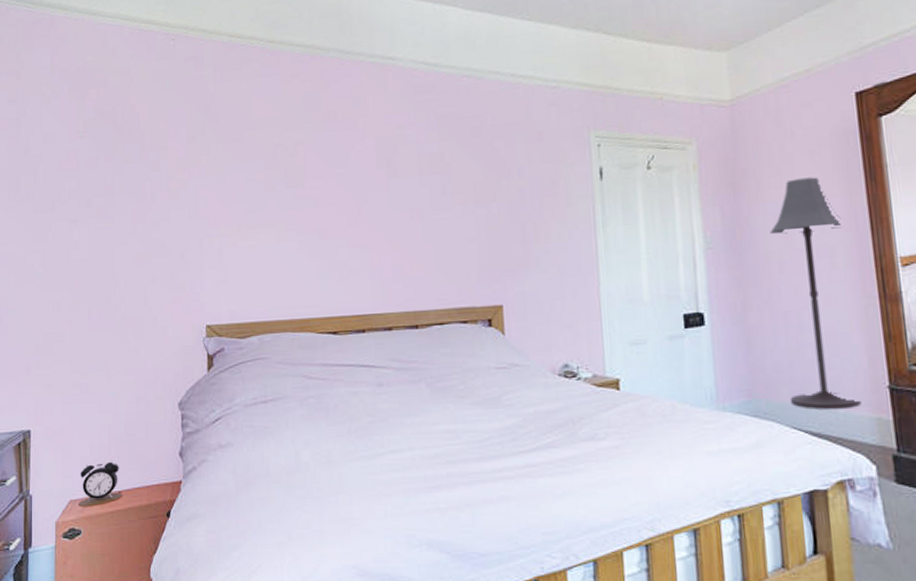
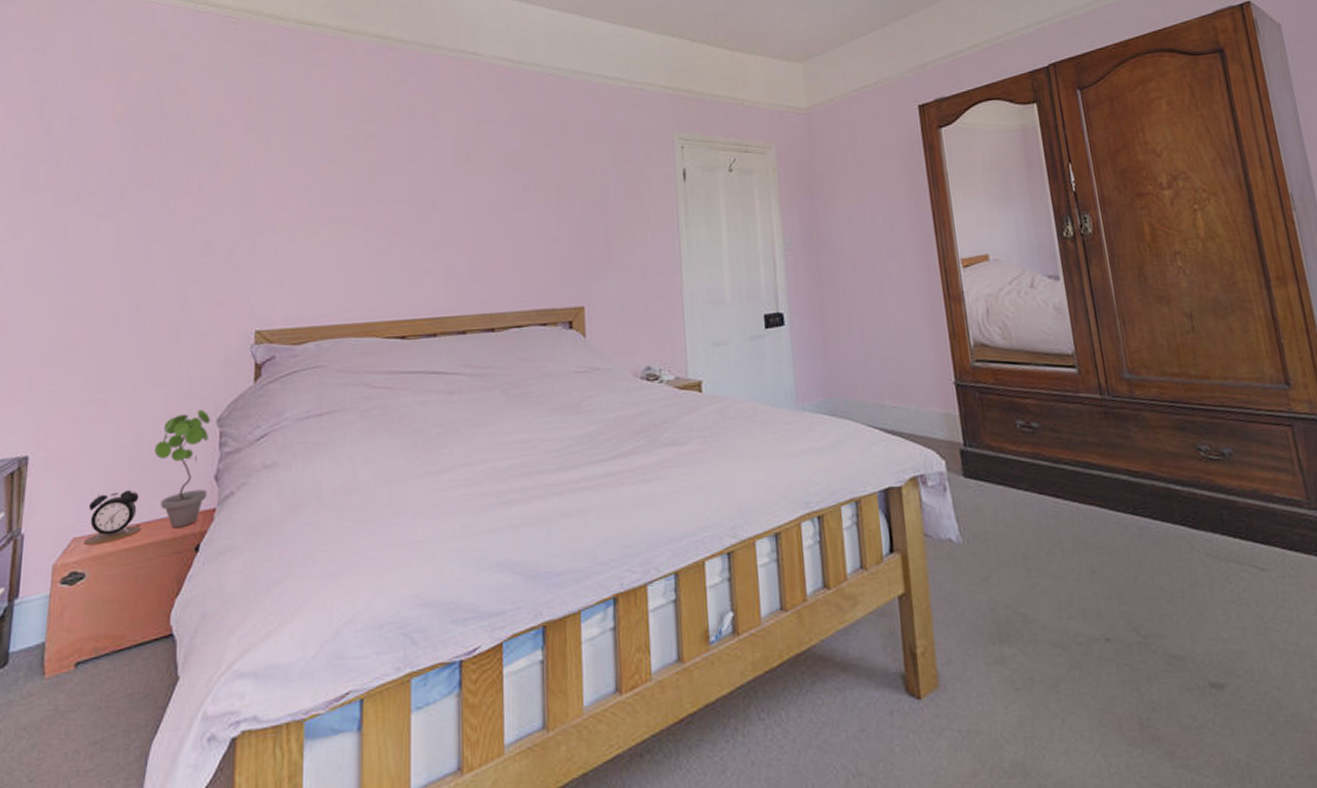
potted plant: none [129,395,174,495] -> present [154,410,210,528]
floor lamp: present [770,177,862,411] -> none [844,182,931,408]

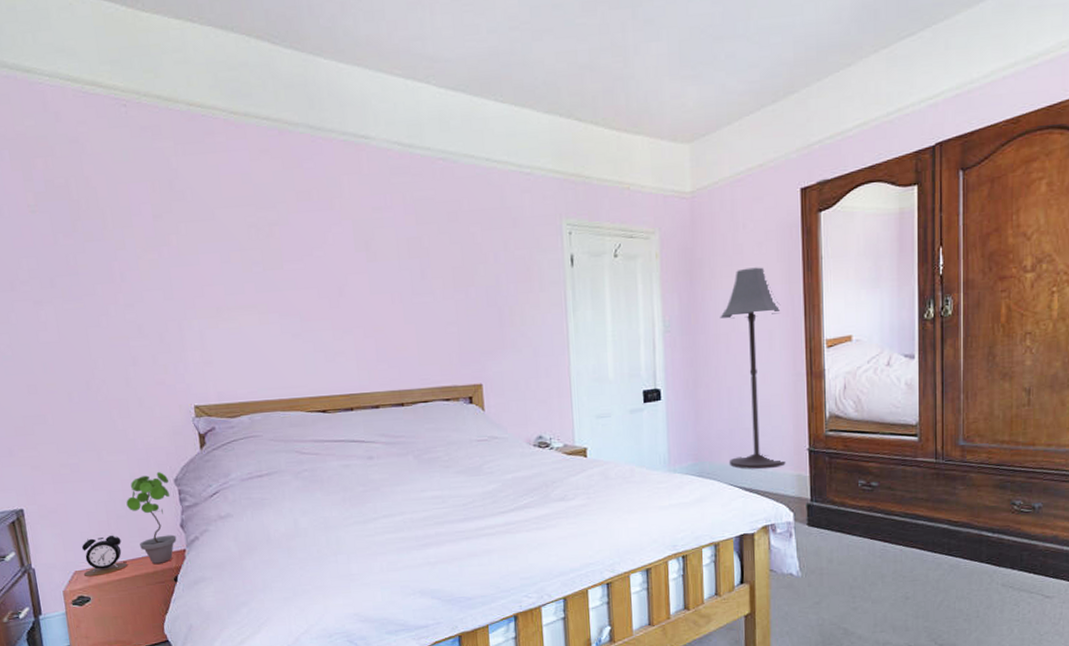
floor lamp: none [844,182,931,408] -> present [720,267,786,470]

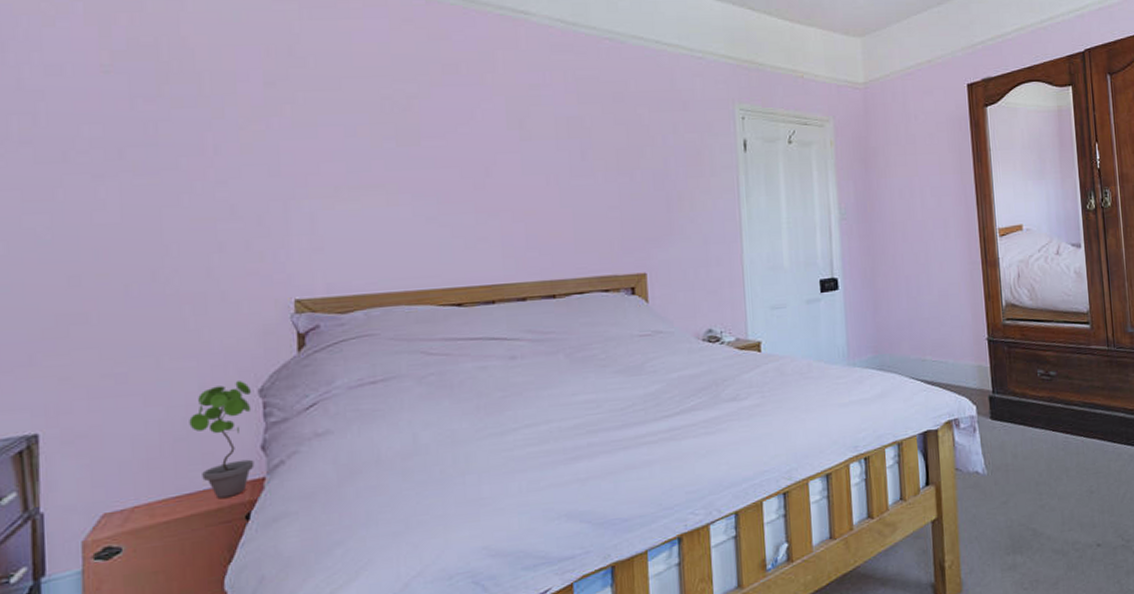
alarm clock: present [81,532,128,577] -> none [115,460,183,521]
floor lamp: present [720,267,786,470] -> none [895,157,966,362]

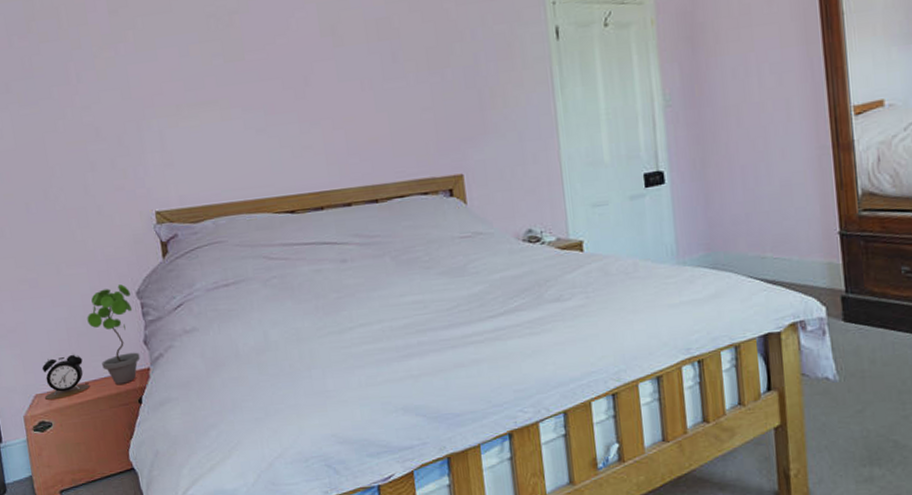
alarm clock: none [115,460,183,521] -> present [41,351,91,401]

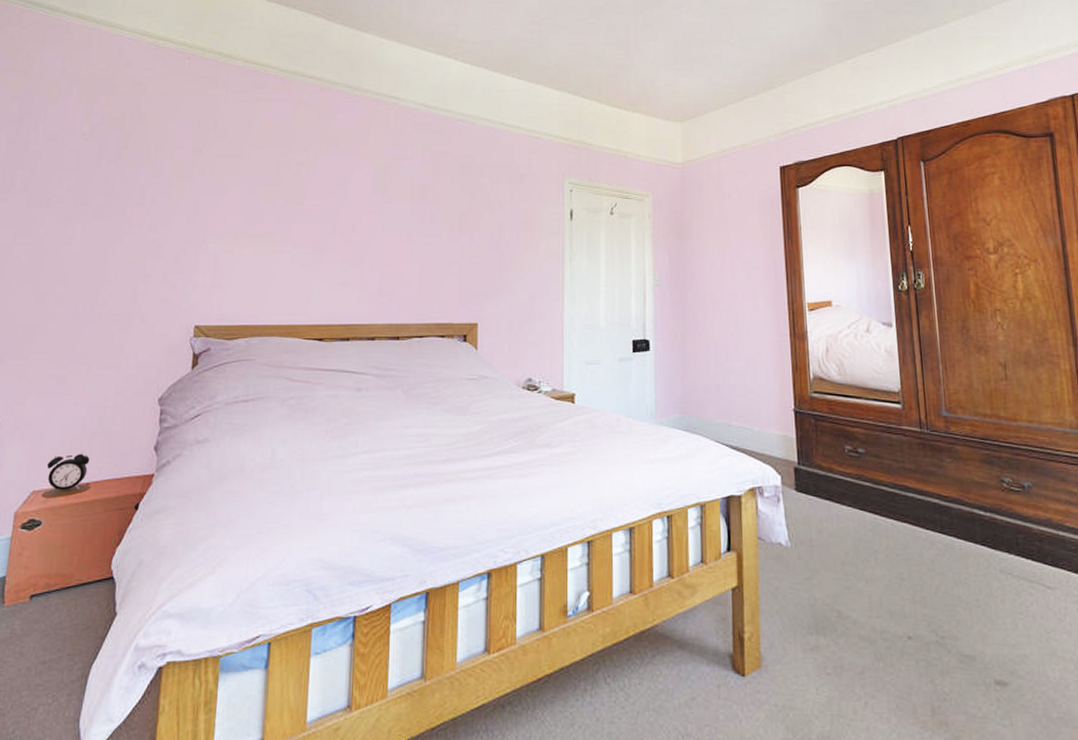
potted plant: present [87,284,141,384] -> none [104,390,153,488]

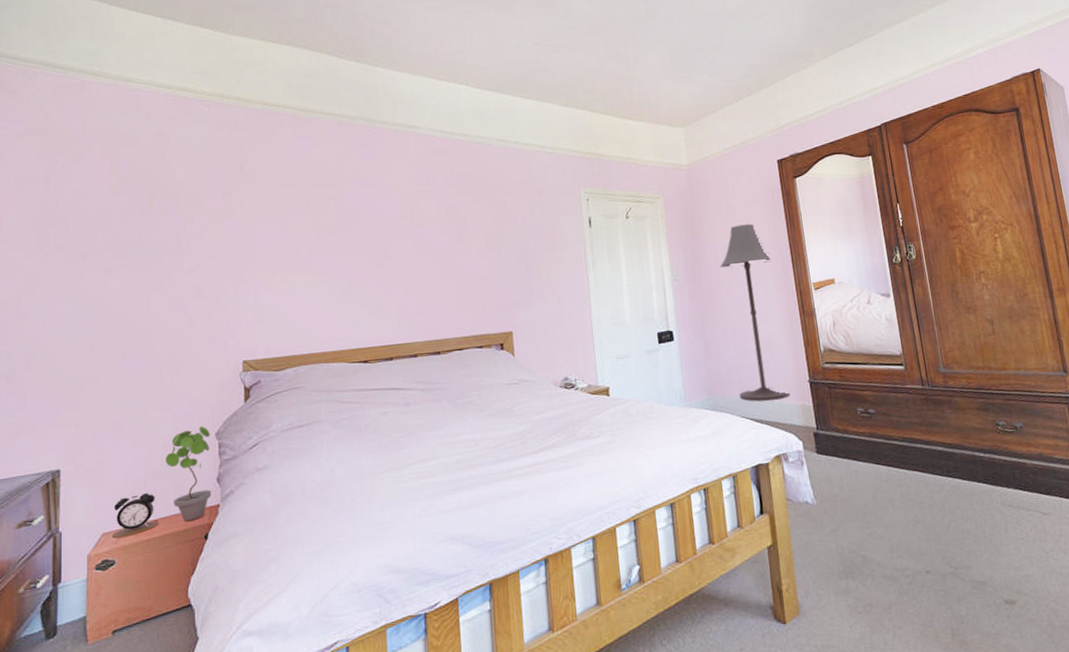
potted plant: none [104,390,153,488] -> present [165,426,212,521]
floor lamp: none [707,232,772,428] -> present [720,223,790,402]

